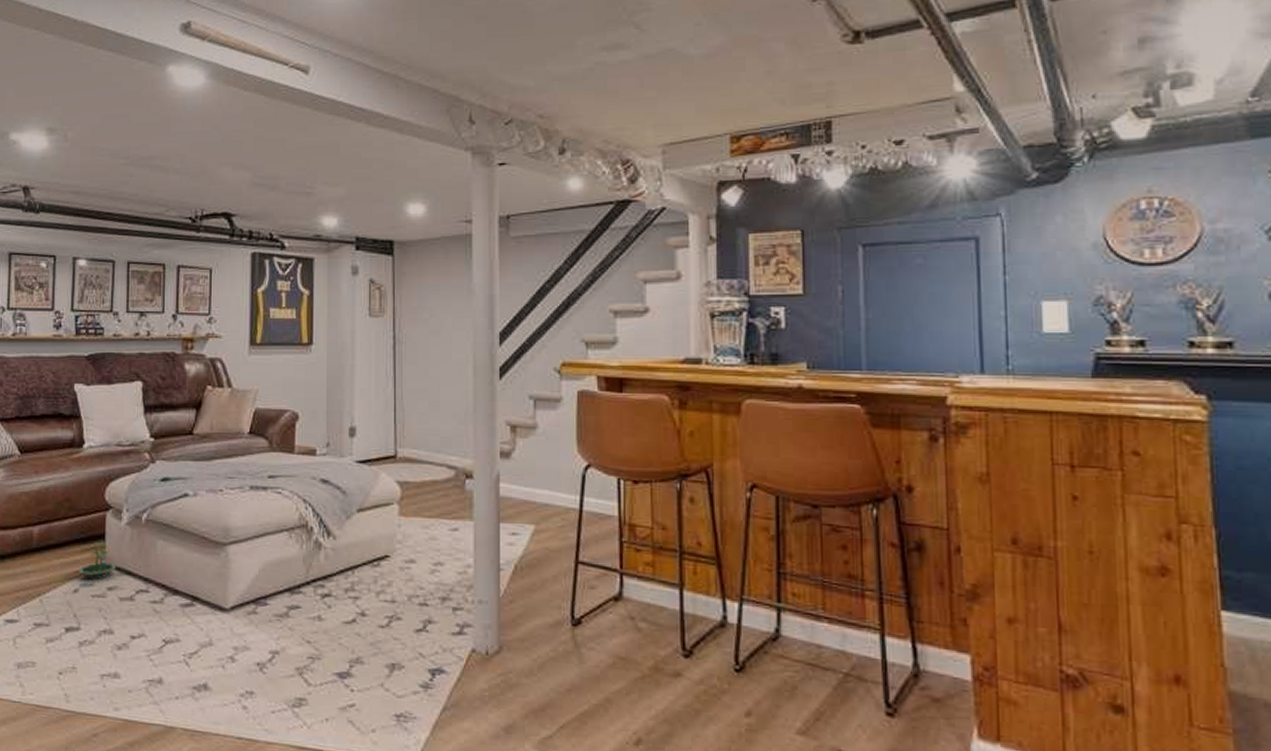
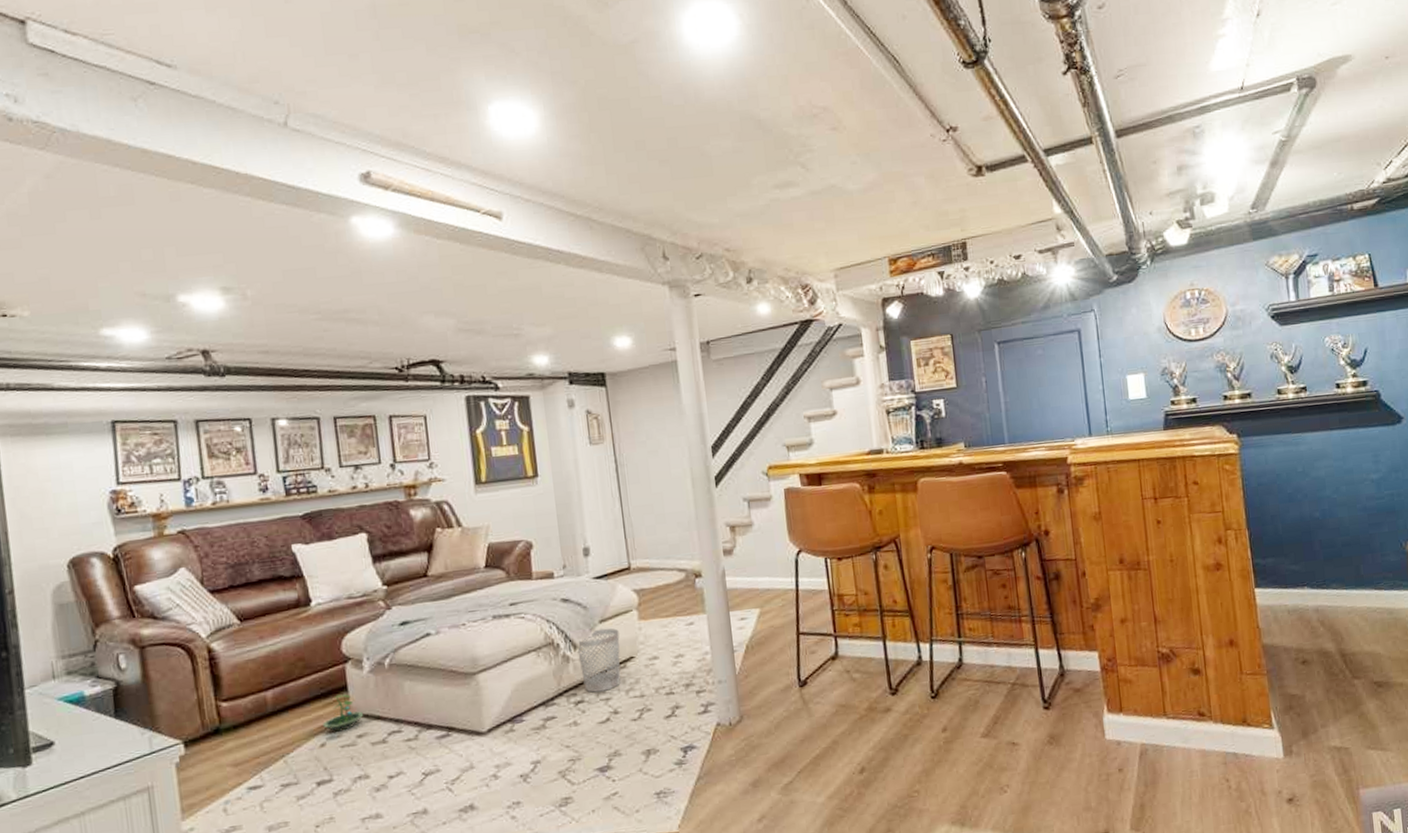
wastebasket: none [331,518,376,588] -> present [577,628,621,693]

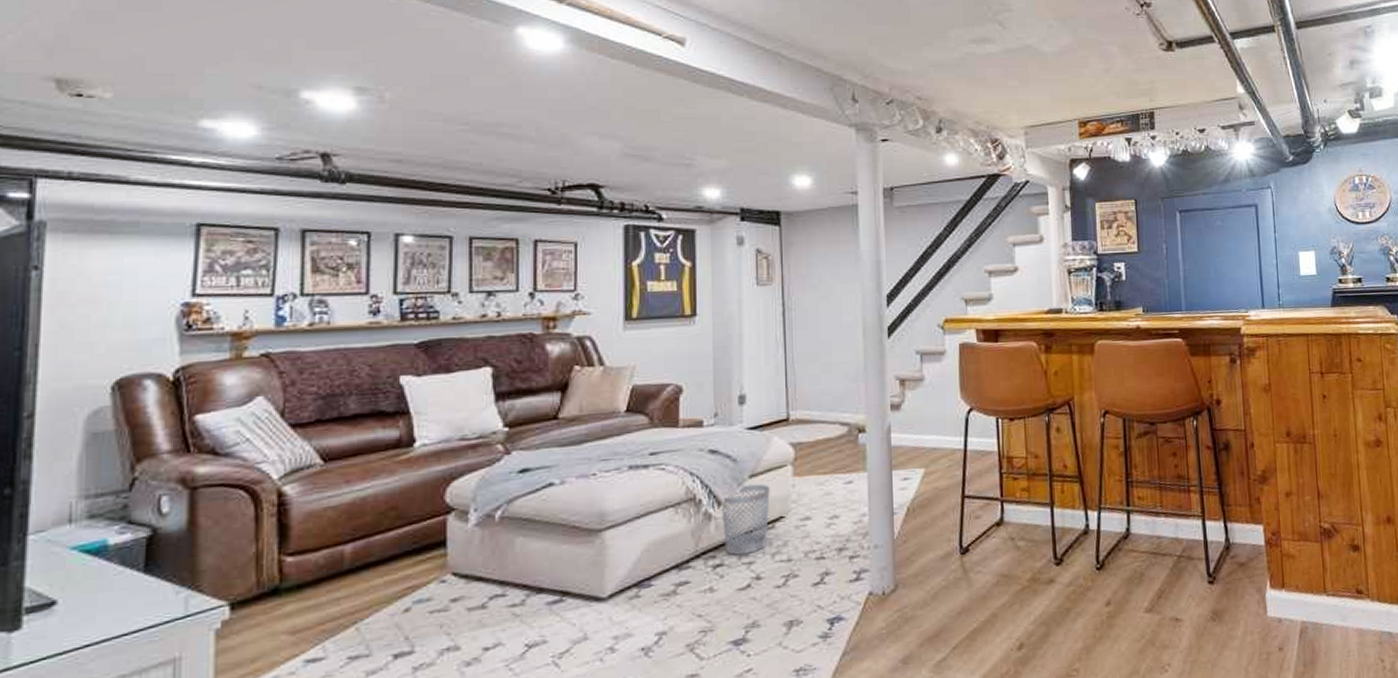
terrarium: present [323,694,363,732] -> none [410,550,461,595]

